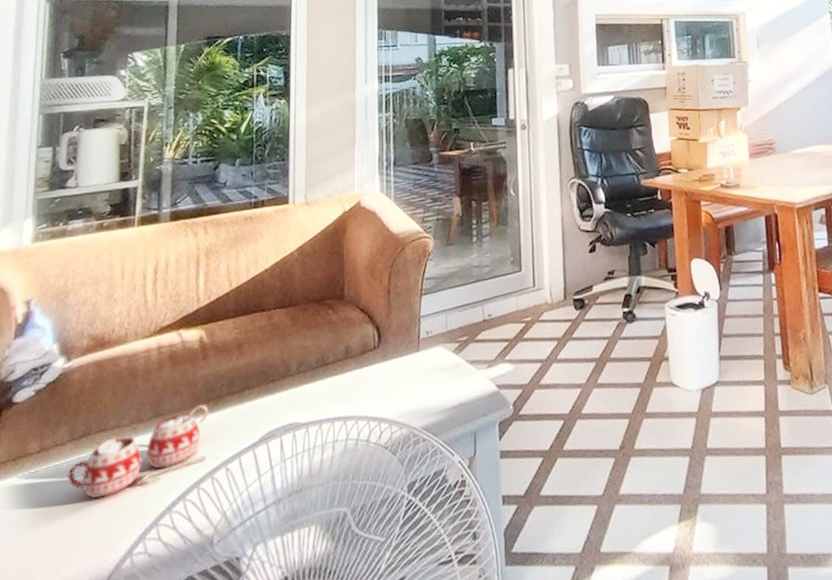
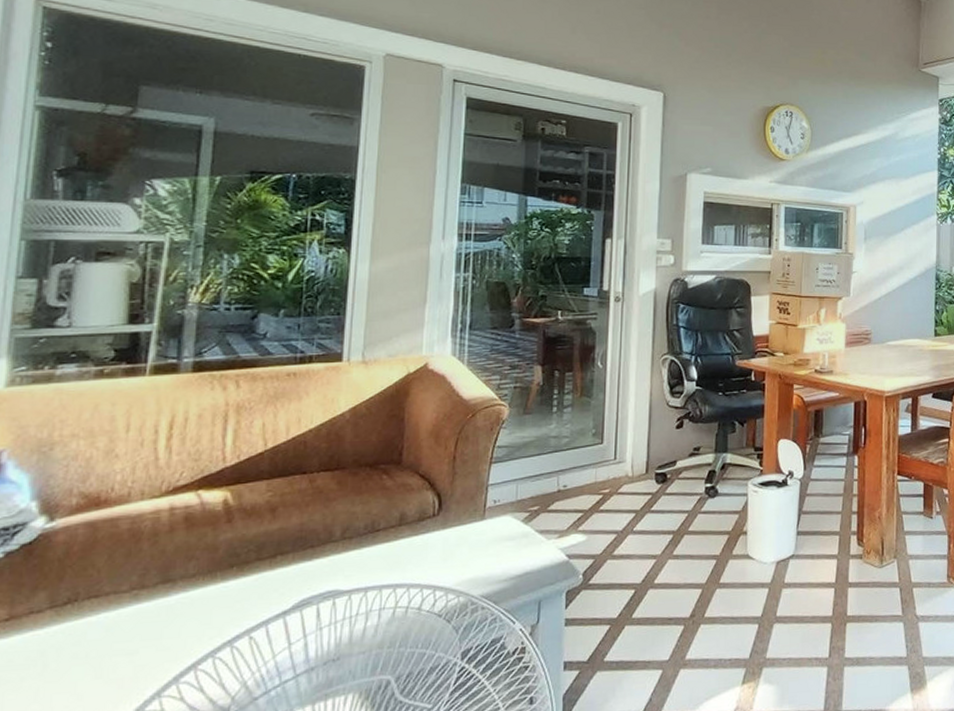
mug: present [68,404,209,498] -> none [45,569,232,670]

